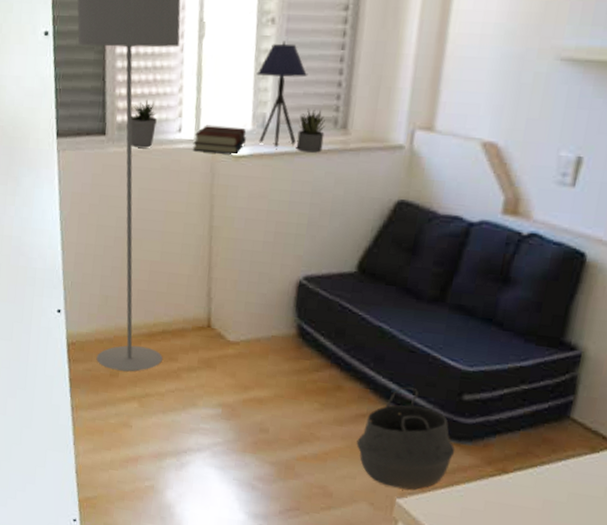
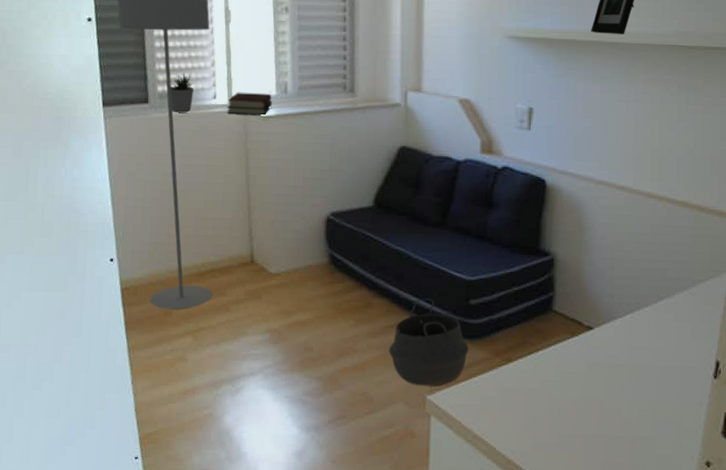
table lamp: present [256,40,308,147] -> none [276,24,319,108]
succulent plant: present [296,108,326,154] -> none [314,77,337,113]

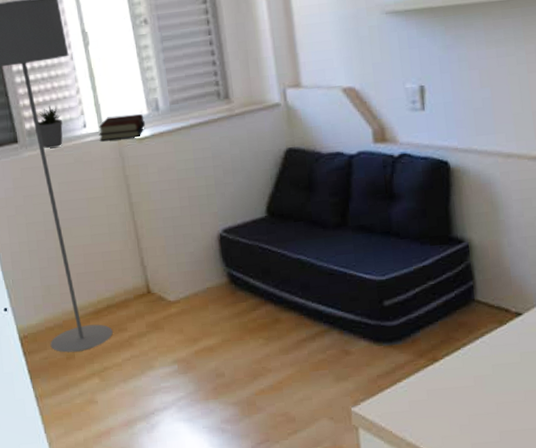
woven basket: present [388,298,469,386] -> none [304,305,390,398]

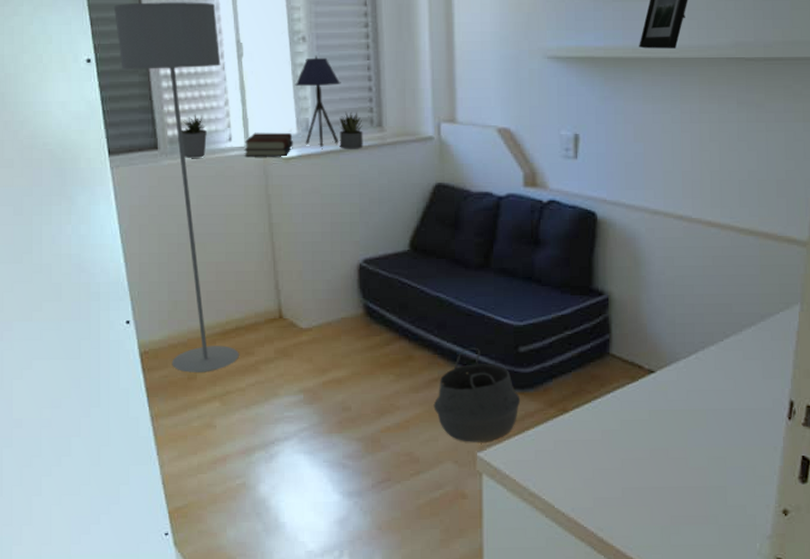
table lamp: none [141,36,189,125] -> present [295,55,341,147]
succulent plant: none [187,87,213,125] -> present [339,111,363,150]
woven basket: none [304,305,390,398] -> present [433,347,521,442]

